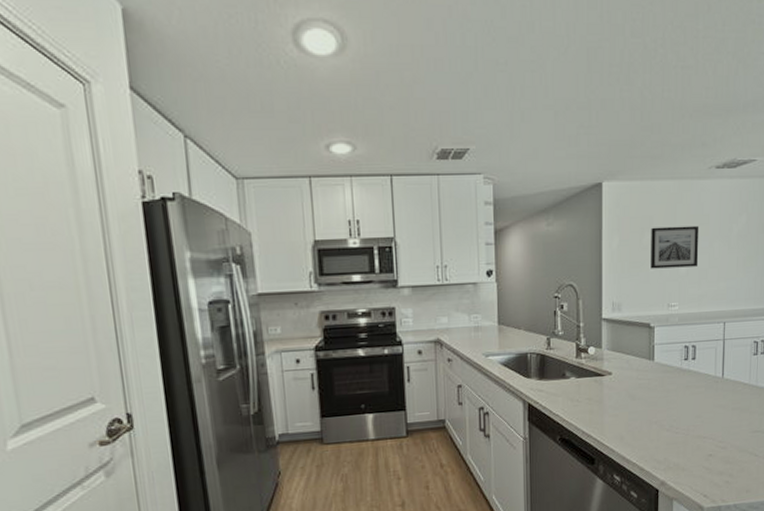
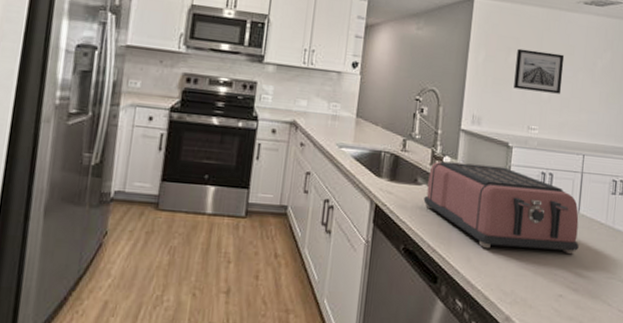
toaster: none [573,347,725,426] -> present [423,161,579,255]

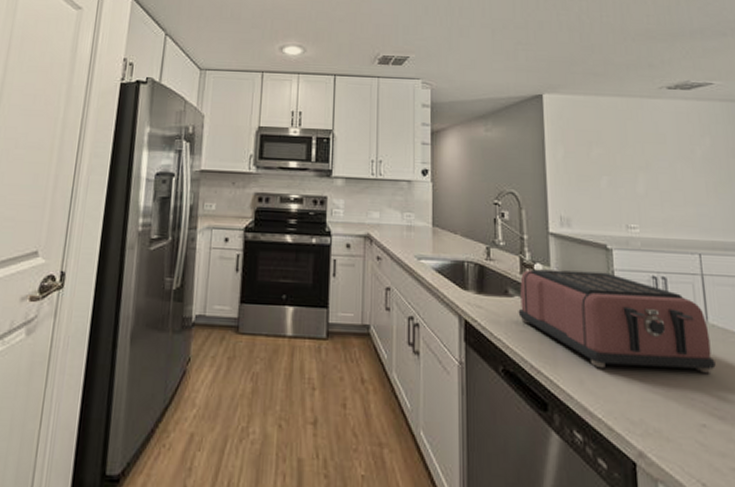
wall art: present [514,48,565,94] -> none [599,142,659,187]

